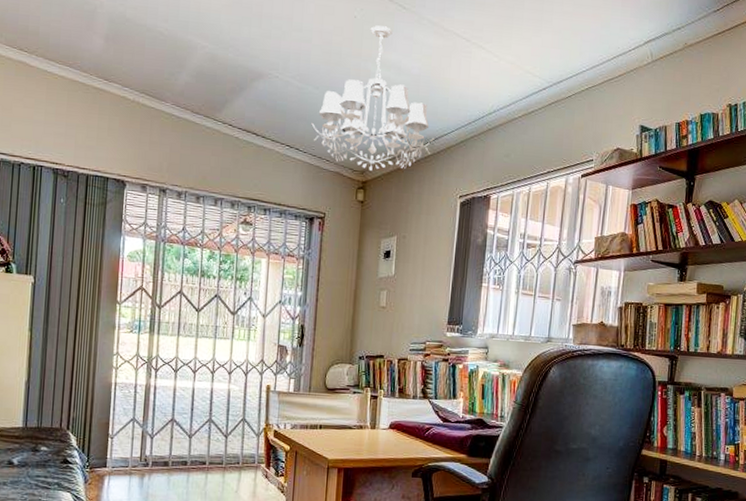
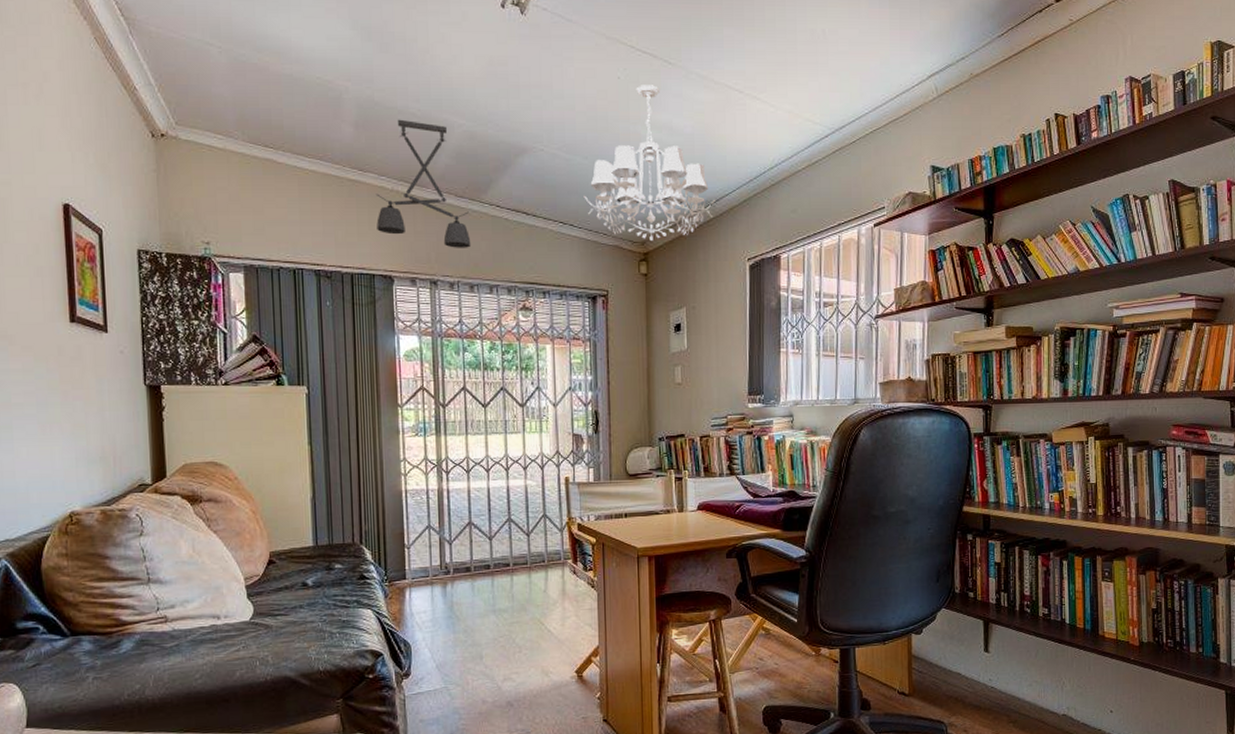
ceiling light fixture: none [115,36,203,162] -> present [375,119,471,248]

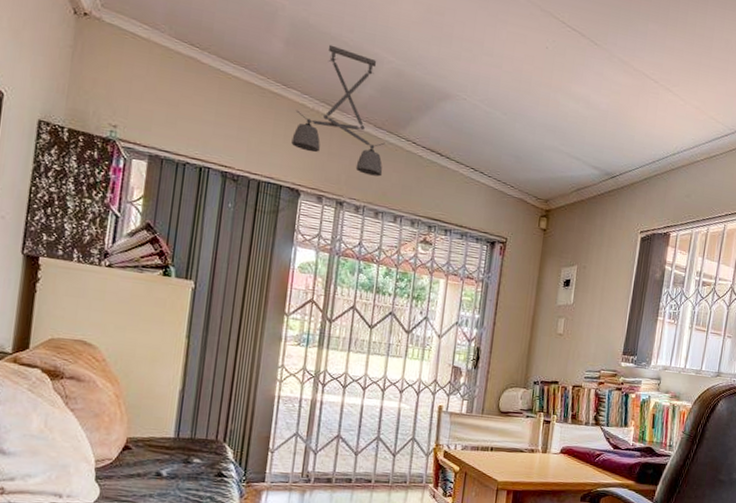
chandelier: present [584,85,716,240] -> none [497,58,619,201]

